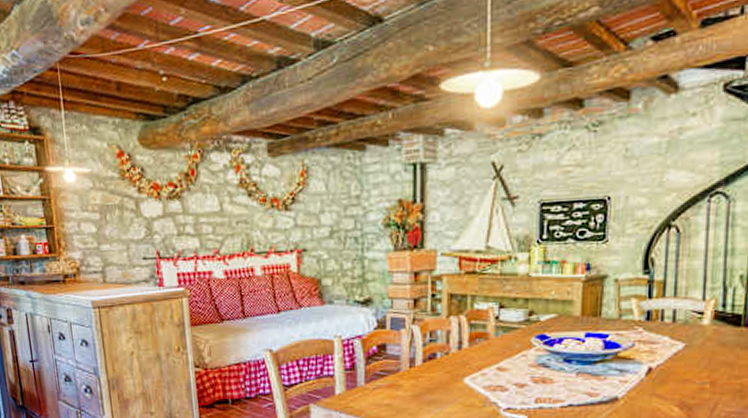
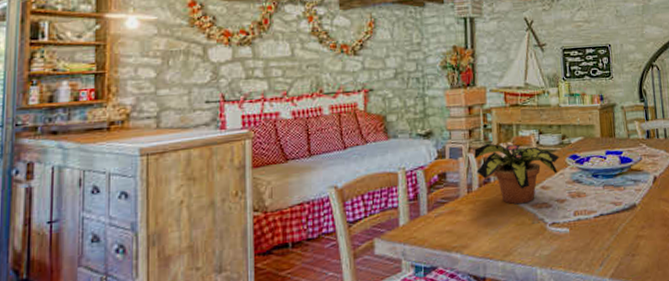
flower pot: none [419,315,523,385] -> present [474,143,560,204]

